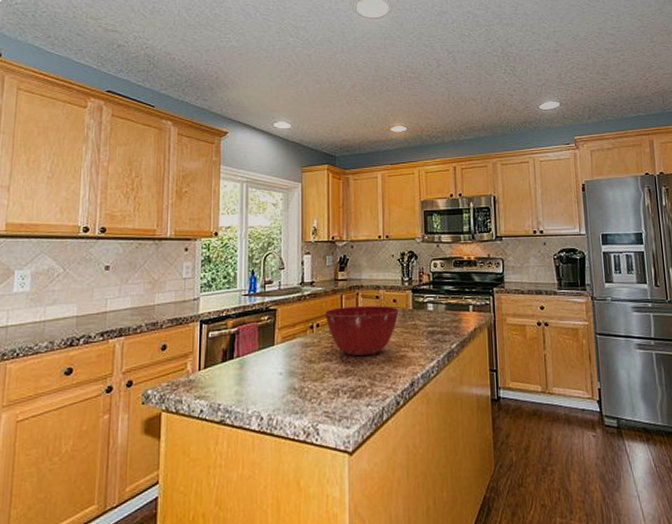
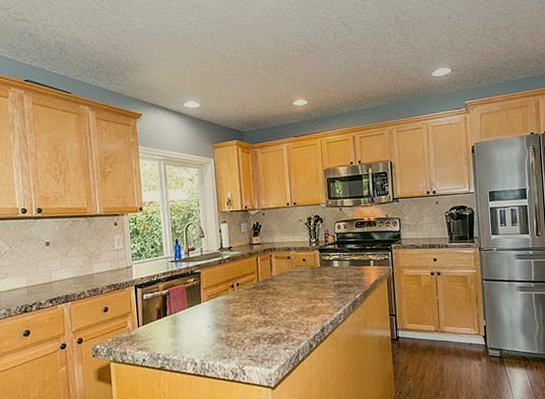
mixing bowl: present [324,305,399,356] -> none [243,265,308,309]

